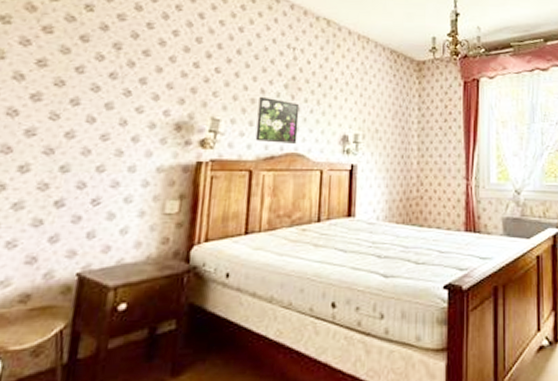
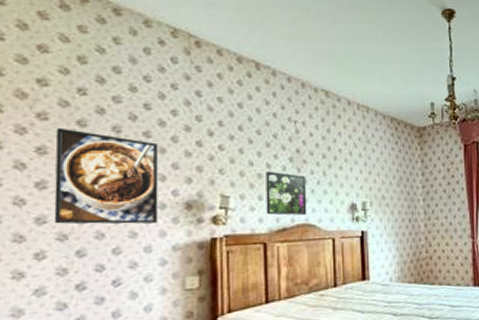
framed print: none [42,41,156,144] -> present [53,127,159,224]

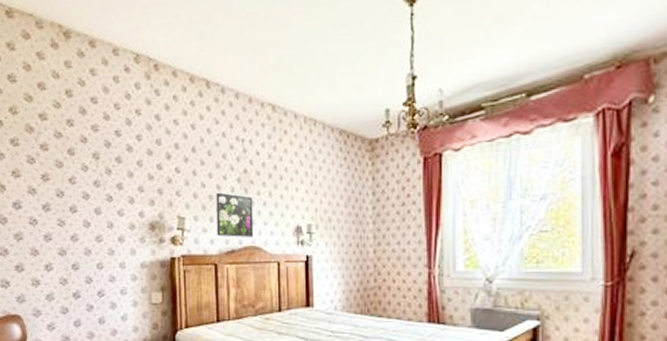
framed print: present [53,127,159,224] -> none [54,156,129,243]

